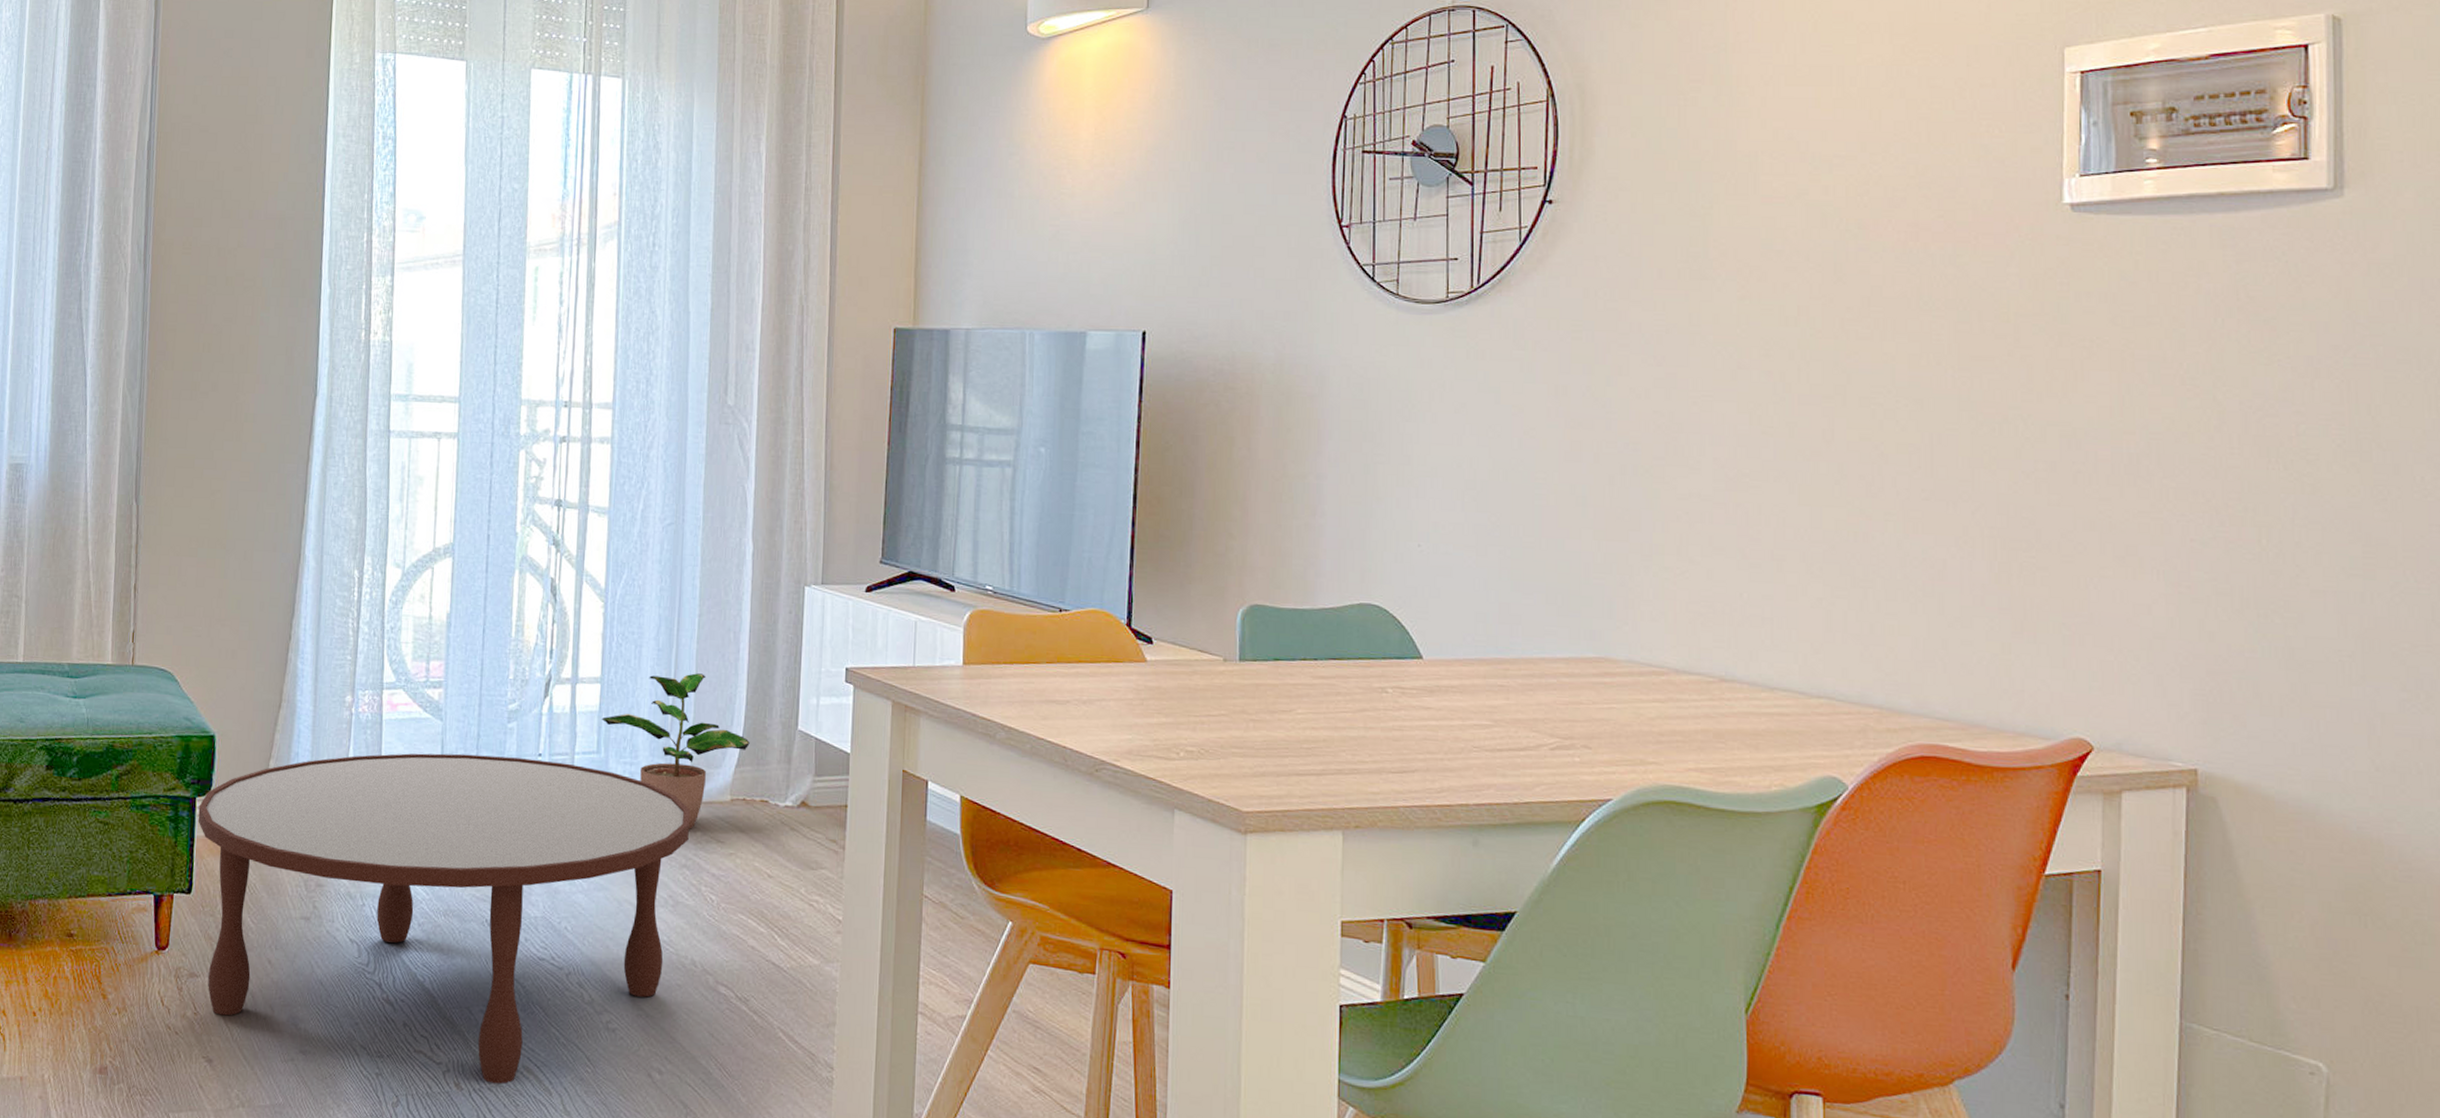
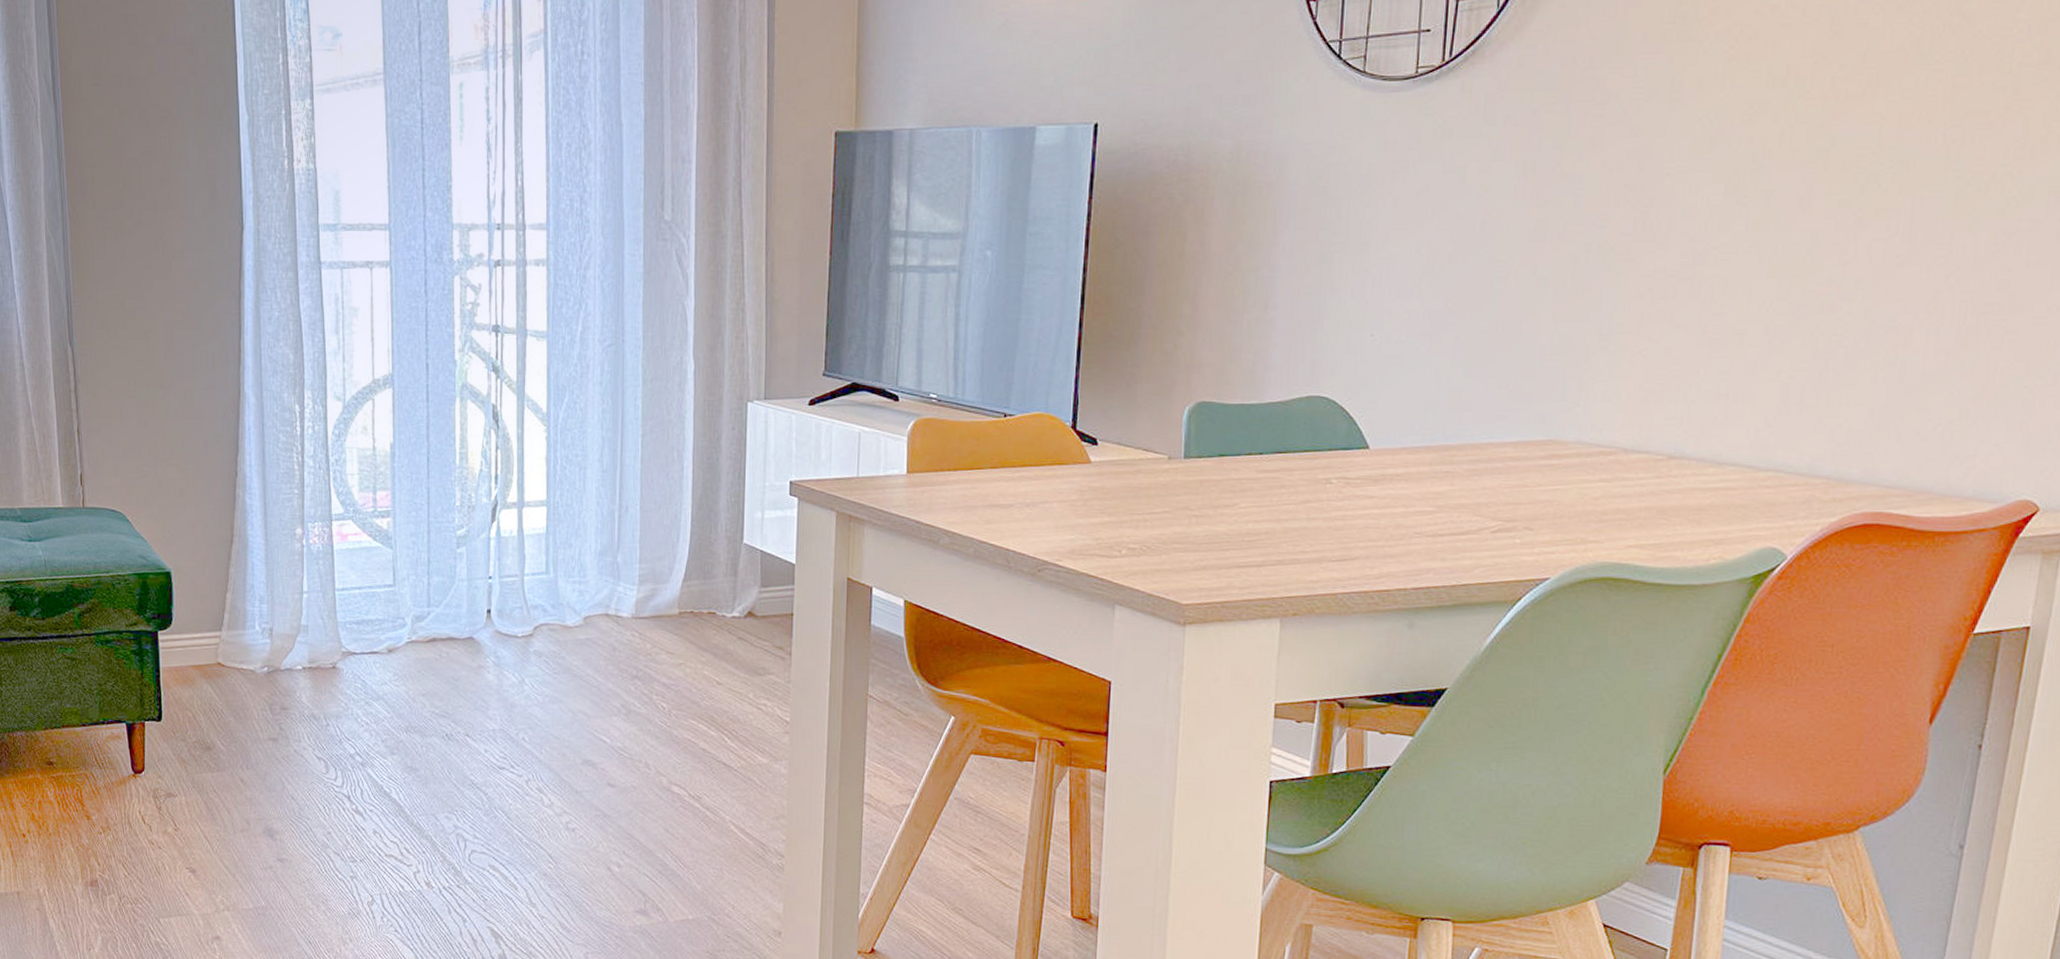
coffee table: present [198,753,690,1085] -> none [161,579,639,882]
potted plant: present [601,673,750,829] -> none [549,492,696,642]

